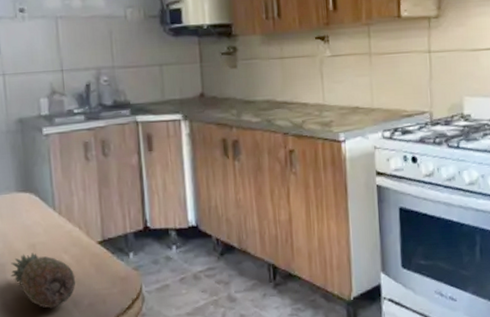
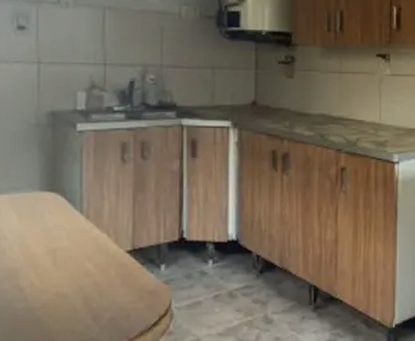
fruit: present [11,253,76,308] -> none [24,258,98,321]

